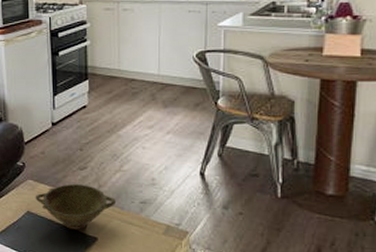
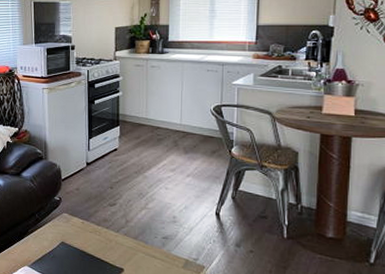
bowl: present [35,184,117,230] -> none [69,218,142,261]

